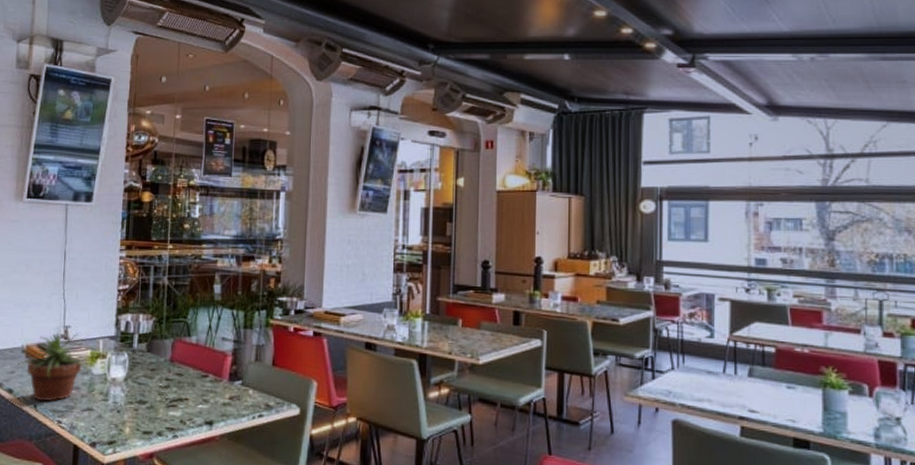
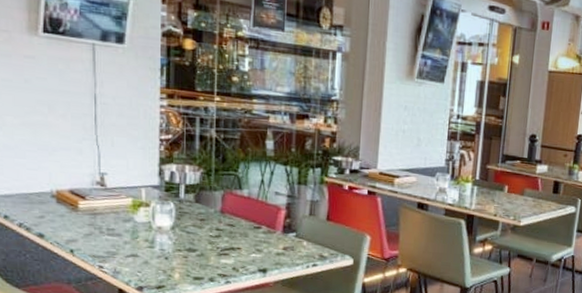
potted plant: present [17,333,97,402] -> none [47,179,139,248]

